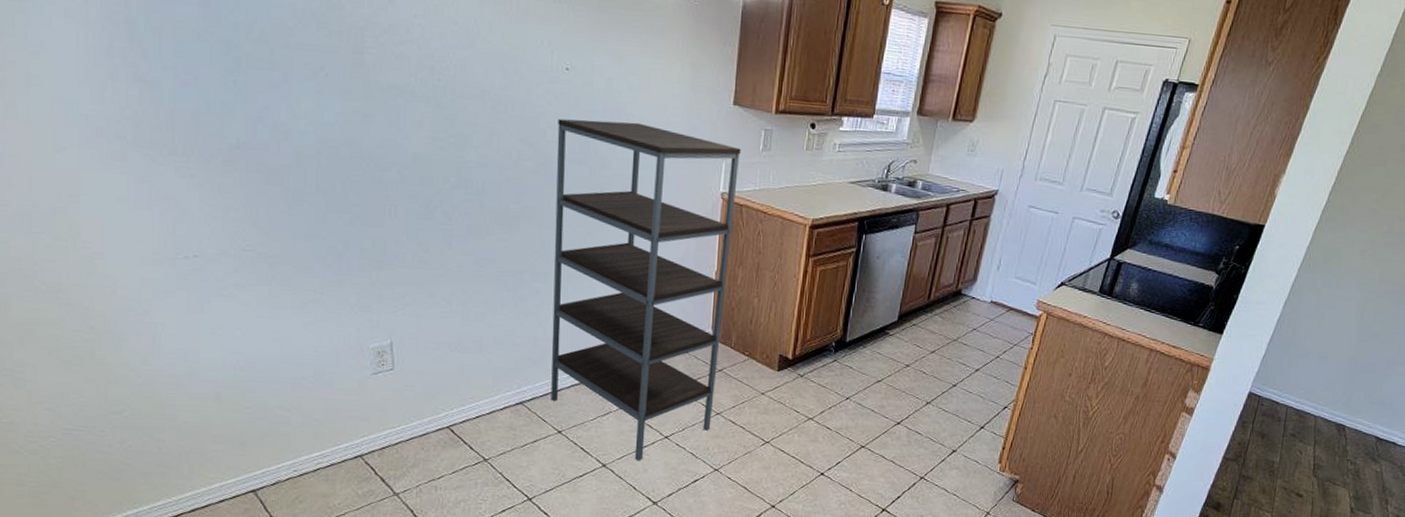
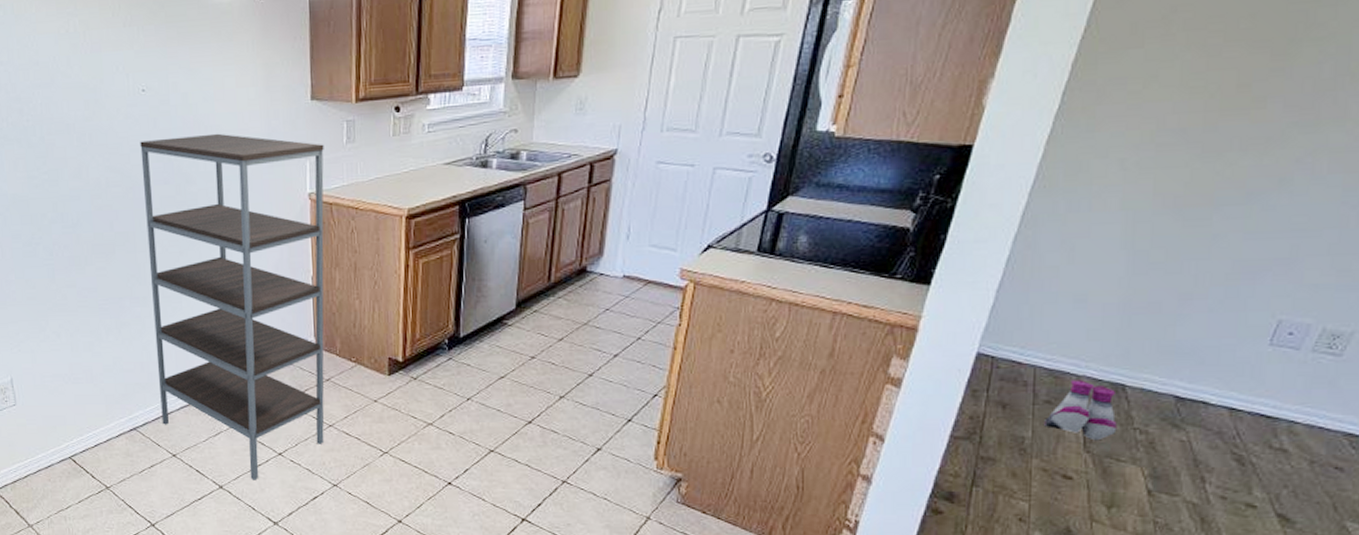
boots: none [1288,419,1338,468] -> present [1044,380,1117,441]

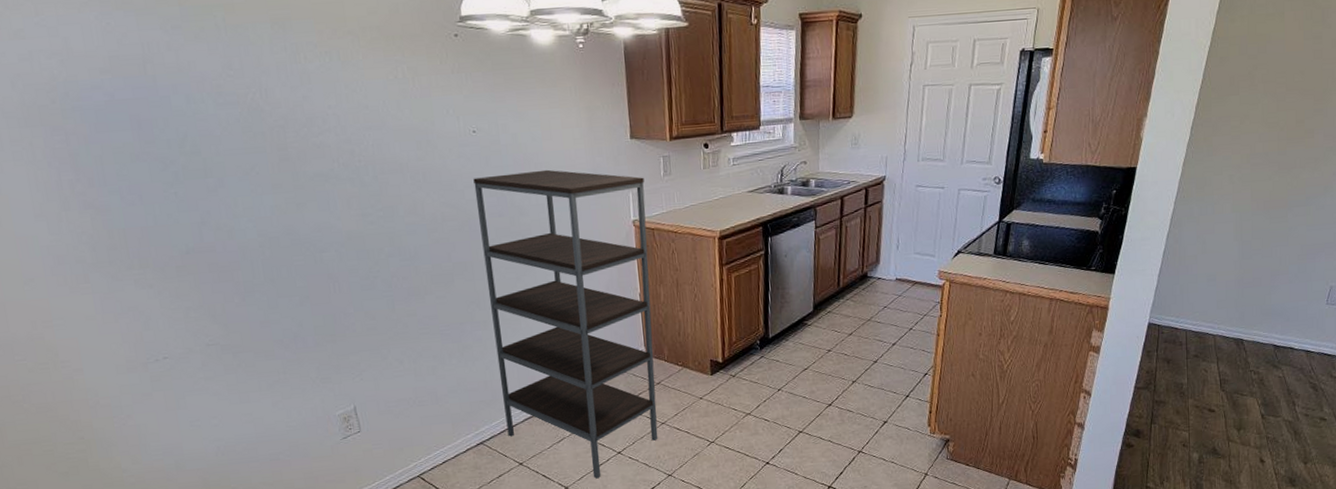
boots: present [1044,380,1117,441] -> none [1195,338,1240,382]

